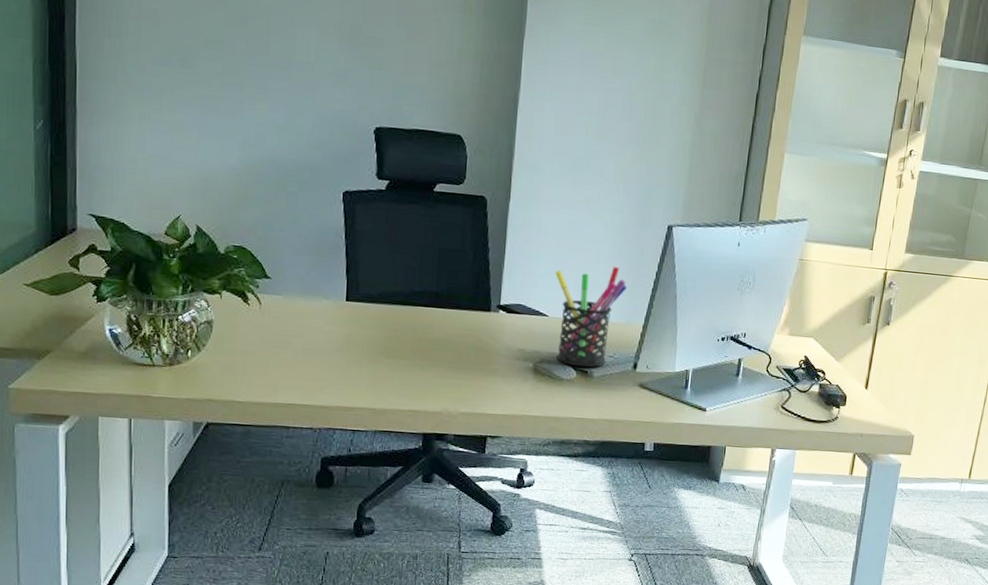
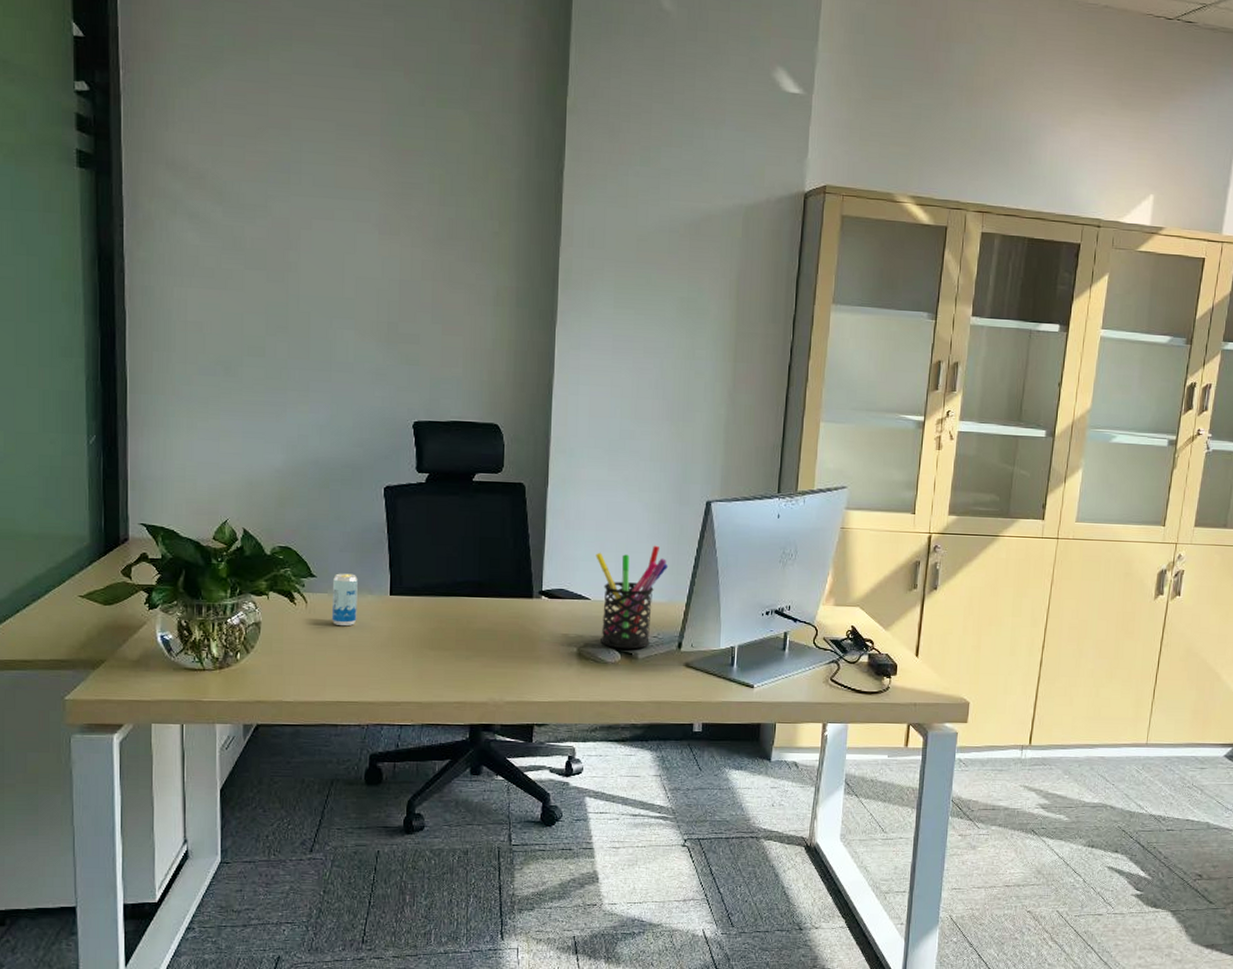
beverage can: none [285,276,314,329] -> present [331,573,358,625]

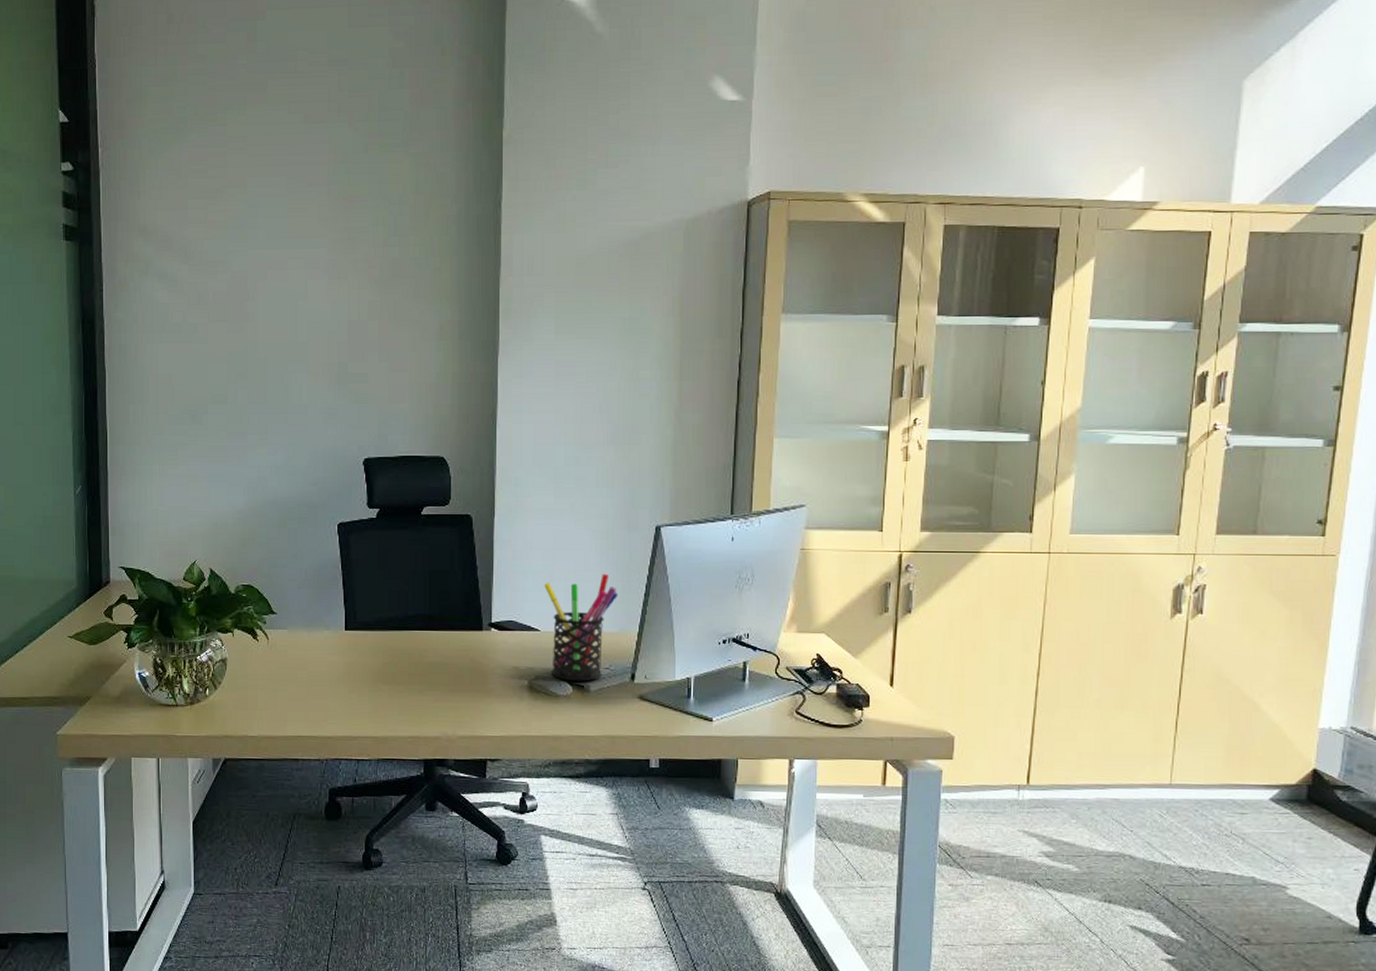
beverage can: present [331,573,358,625] -> none [291,609,315,661]

